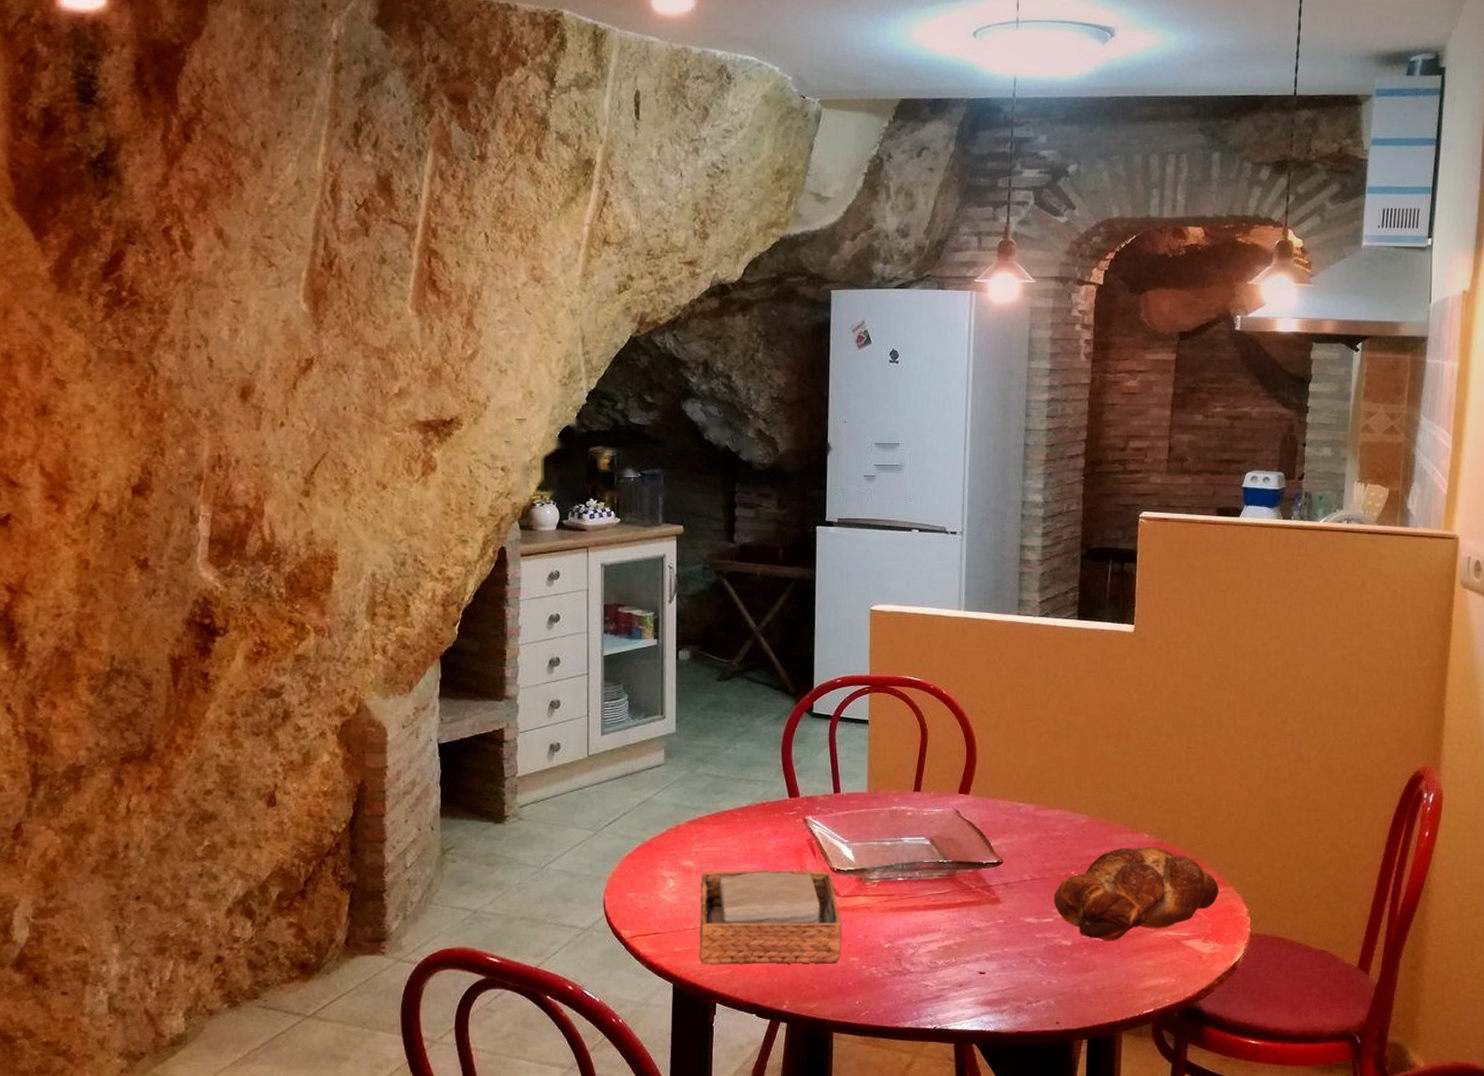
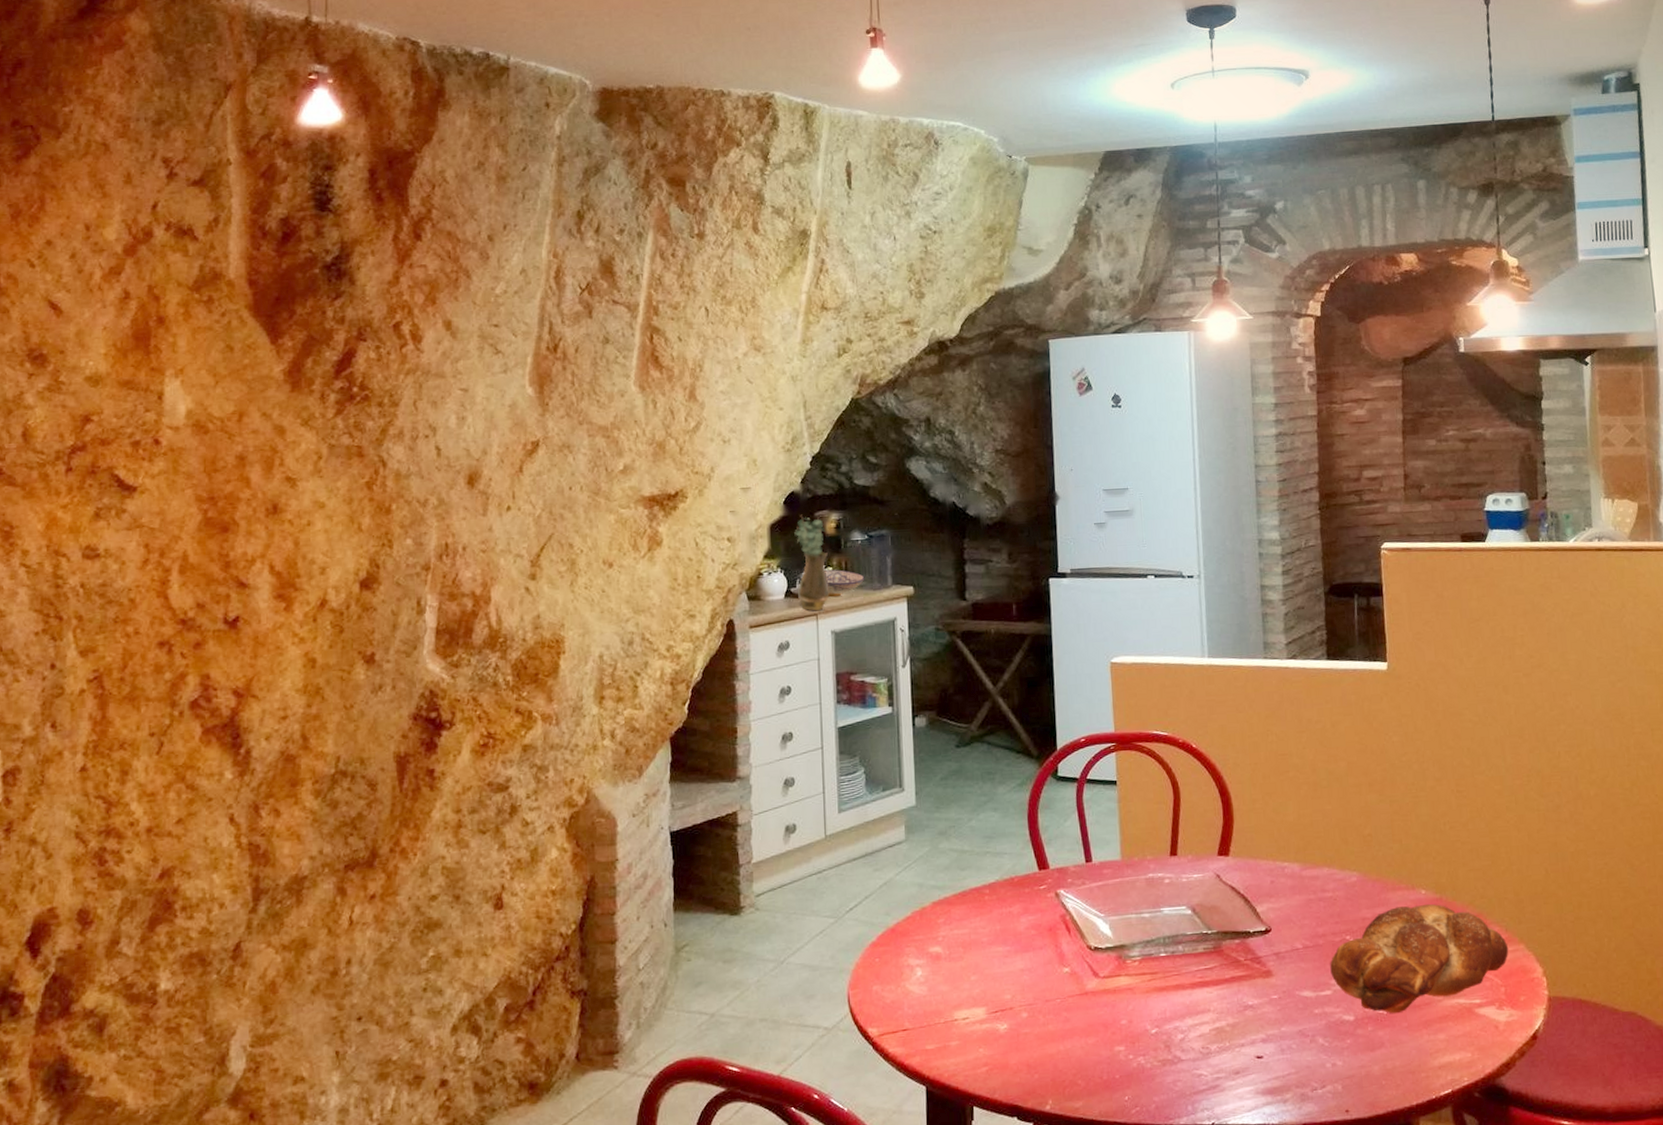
vase: none [568,449,601,544] -> present [794,514,829,611]
bowl: none [597,504,636,532] -> present [825,569,865,598]
napkin holder: present [699,870,842,965] -> none [949,950,1106,1063]

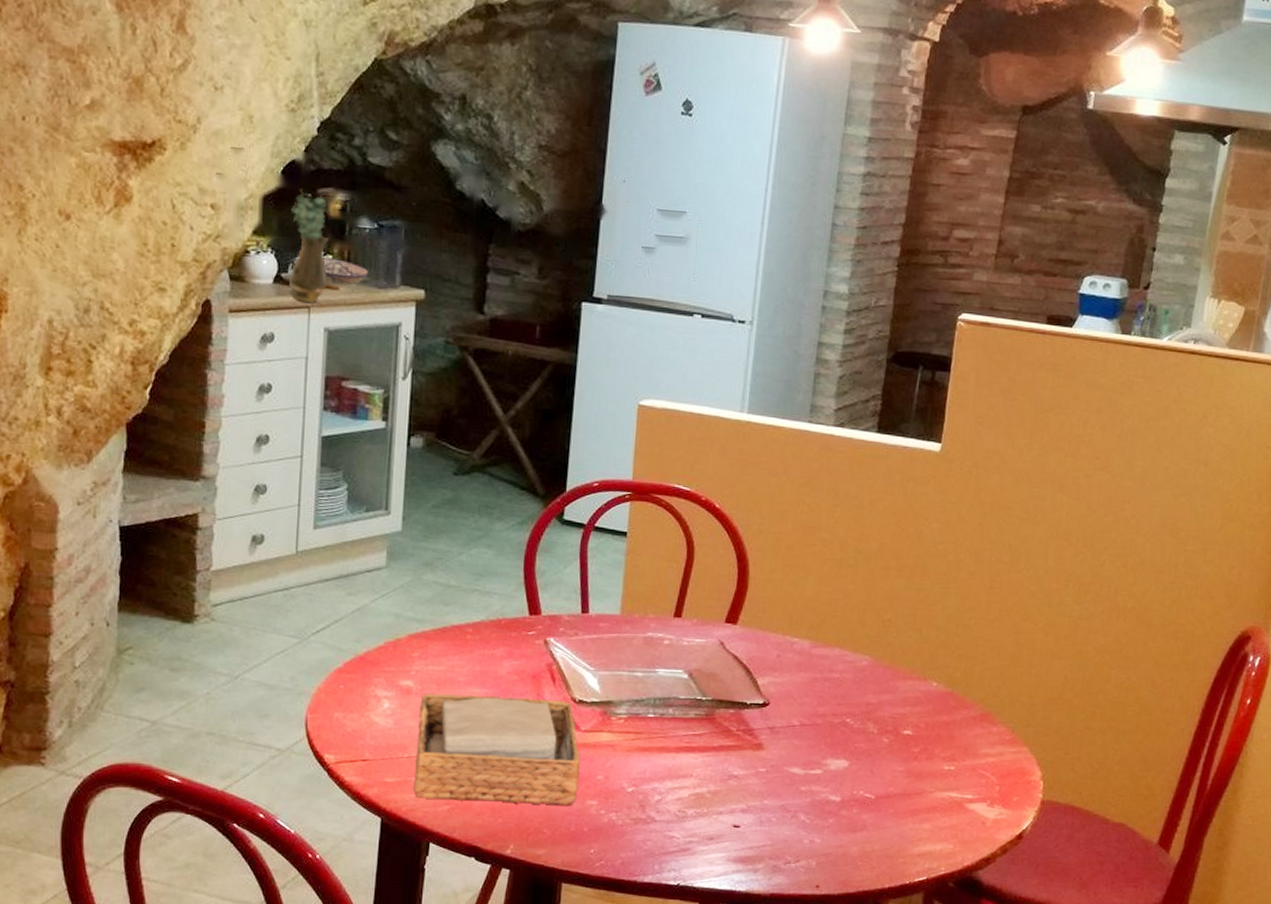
napkin holder: none [949,950,1106,1063] -> present [413,694,580,806]
bread loaf: present [1330,903,1509,1014] -> none [824,696,1012,800]

